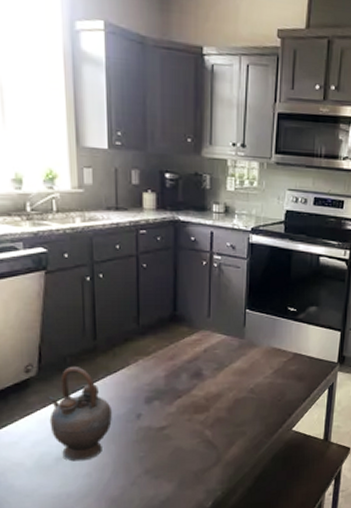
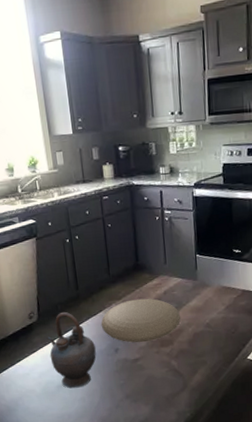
plate: none [121,355,220,408] -> present [101,298,180,343]

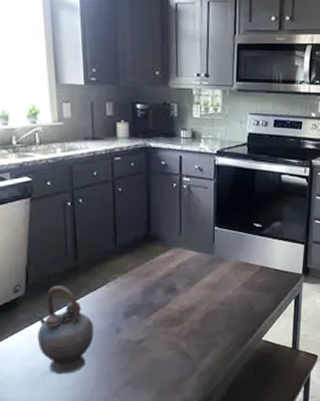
plate: present [101,298,180,343] -> none [102,272,193,322]

